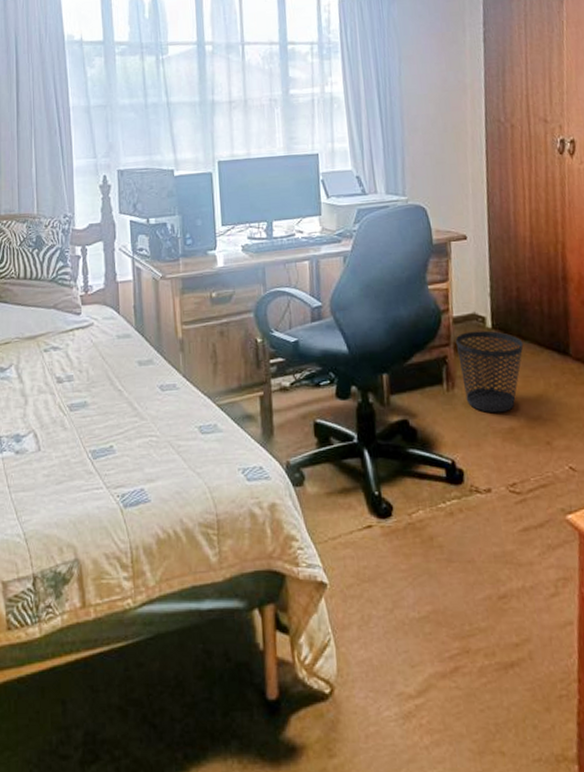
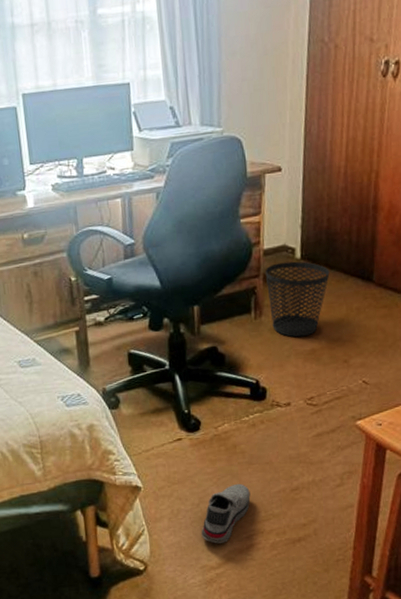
shoe: none [396,585,452,664] -> present [201,483,251,544]

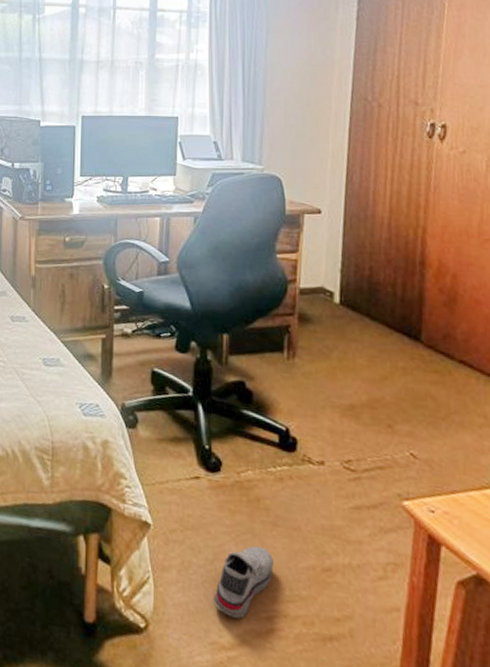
wastebasket: present [265,261,330,337] -> none [300,304,372,389]

